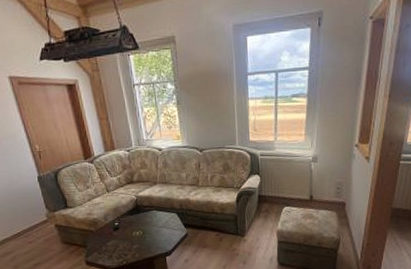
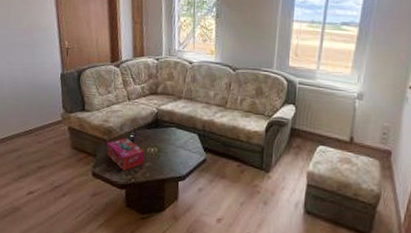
tissue box: none [94,226,132,256] -> present [106,137,145,171]

